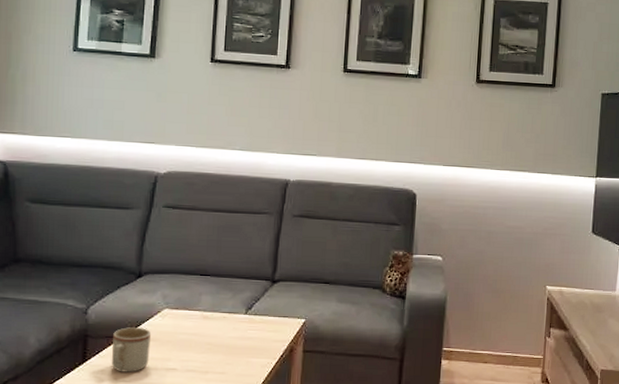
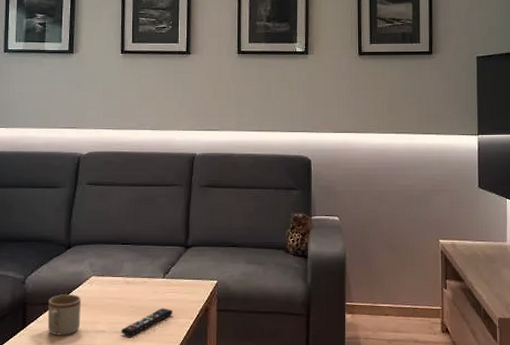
remote control: none [194,346,254,375] -> present [121,308,173,336]

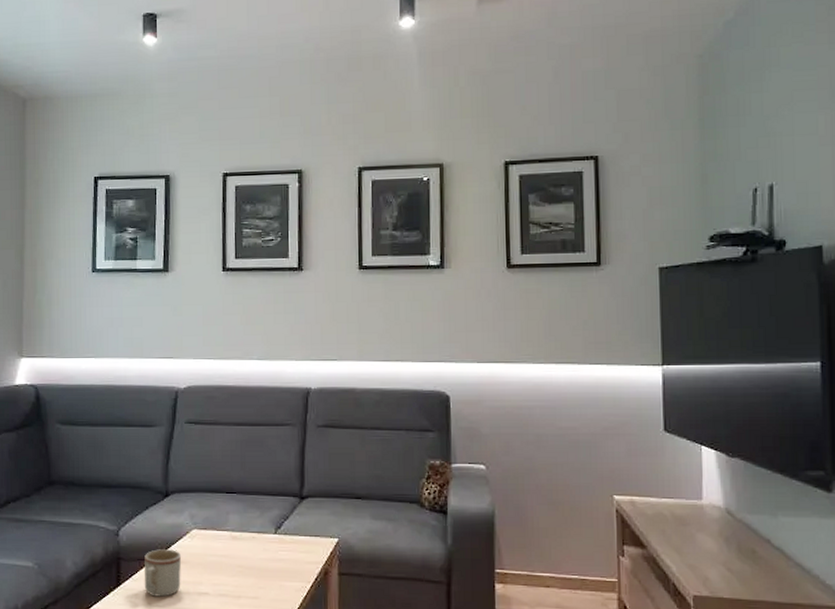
remote control: present [121,308,173,336] -> none [227,569,287,600]

